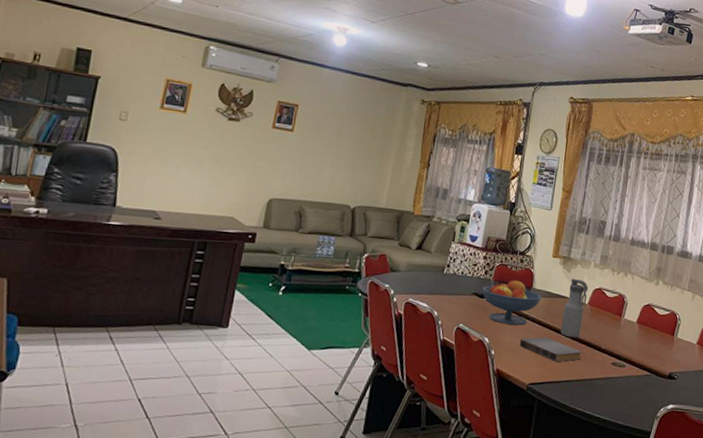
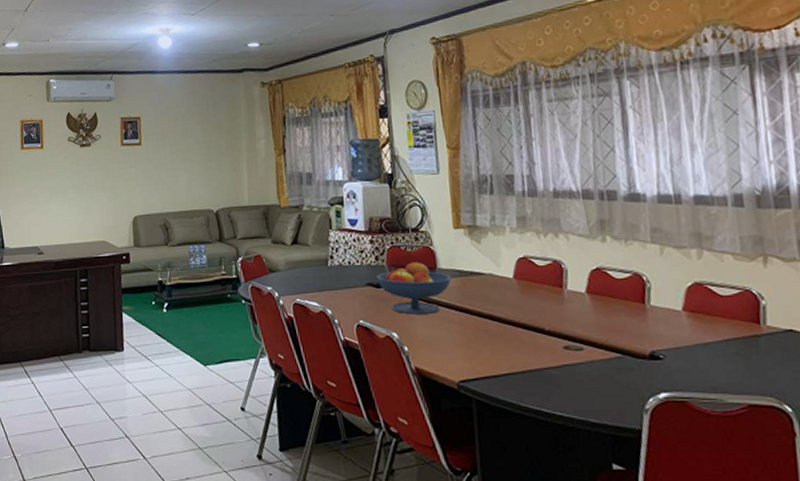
book: present [519,337,582,363] -> none [435,324,520,353]
water bottle: present [560,279,589,338] -> none [482,250,513,321]

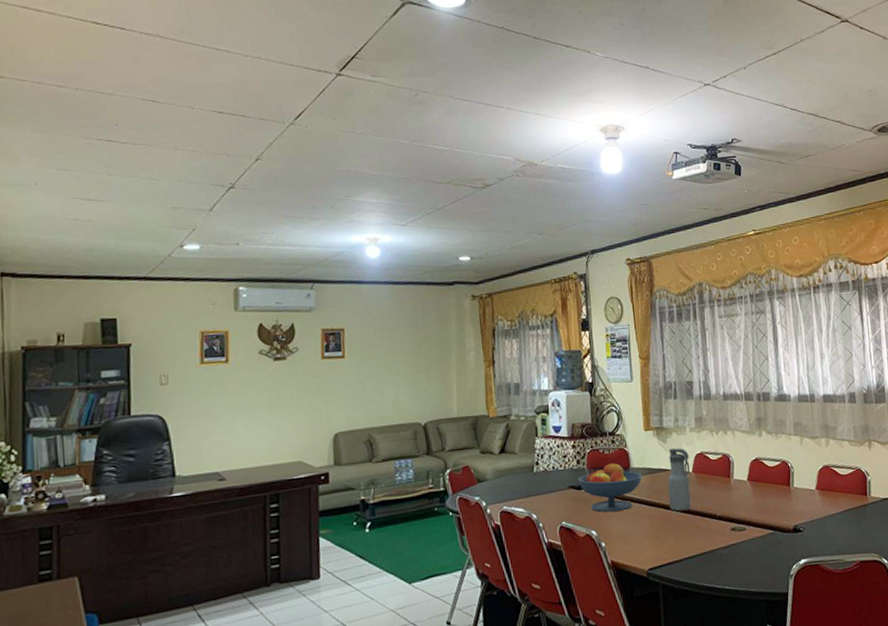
water bottle: none [482,250,513,321] -> present [667,448,692,512]

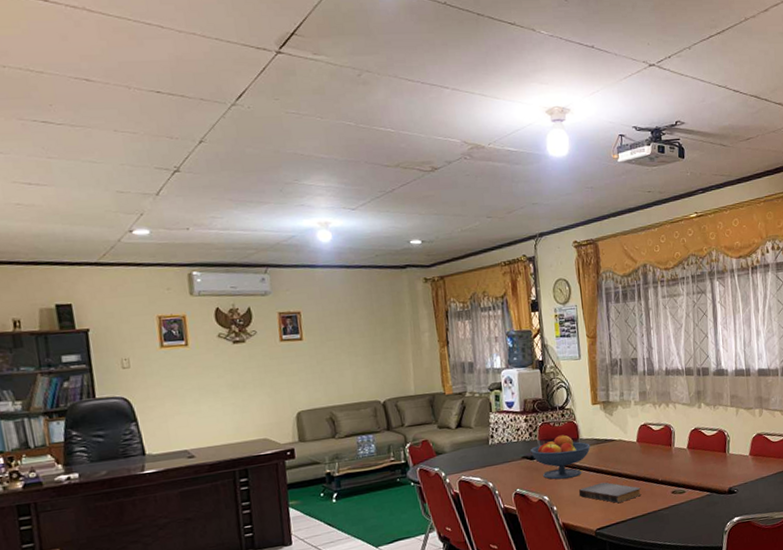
book: none [629,516,698,541] -> present [578,482,642,504]
water bottle: present [667,448,692,512] -> none [613,420,636,478]

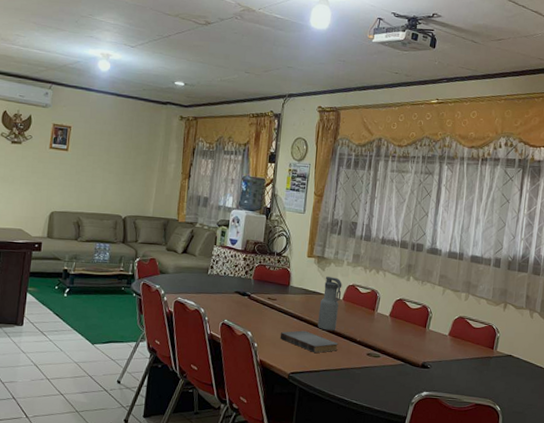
fruit bowl: present [531,435,591,480] -> none [244,279,299,320]
water bottle: none [613,420,636,478] -> present [318,277,342,331]

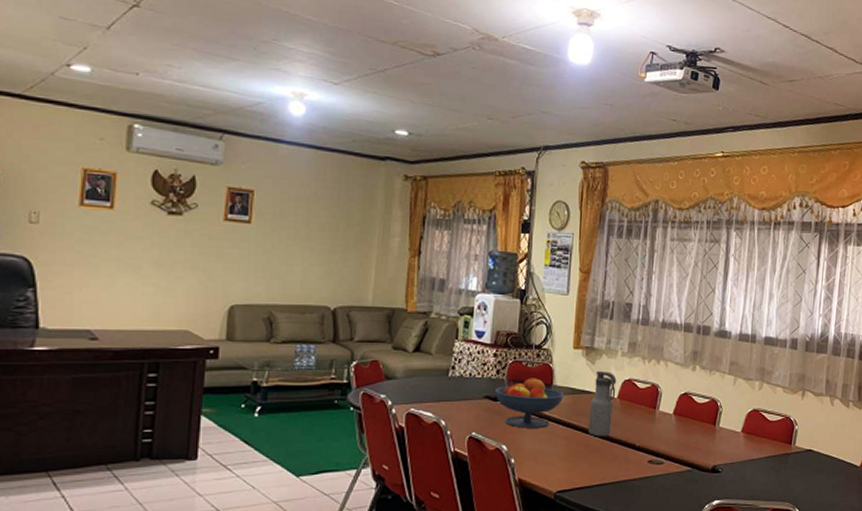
fruit bowl: none [244,279,299,320] -> present [495,378,564,428]
book: present [280,330,338,354] -> none [542,439,614,466]

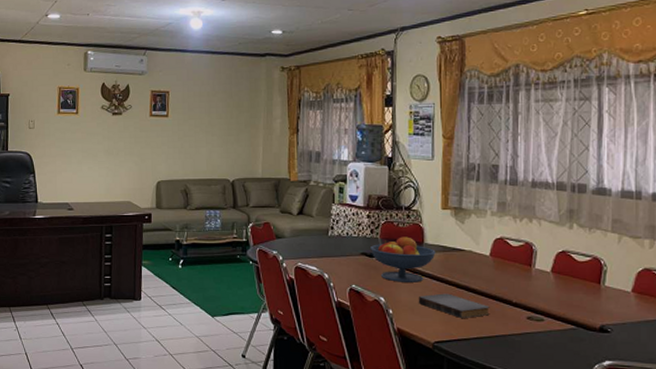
book: none [542,439,614,466] -> present [418,293,490,319]
water bottle: present [588,371,617,437] -> none [462,230,488,292]

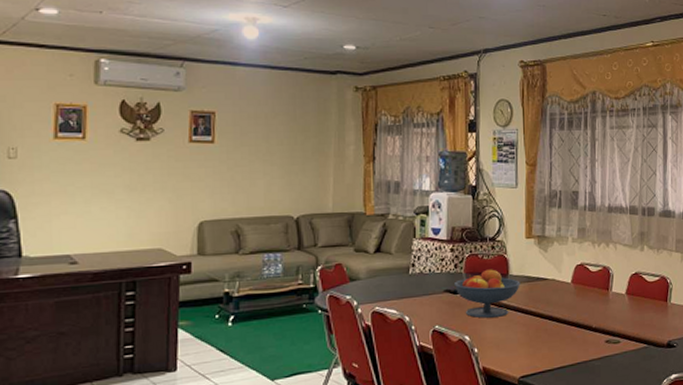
book: present [418,293,490,319] -> none [503,325,572,350]

